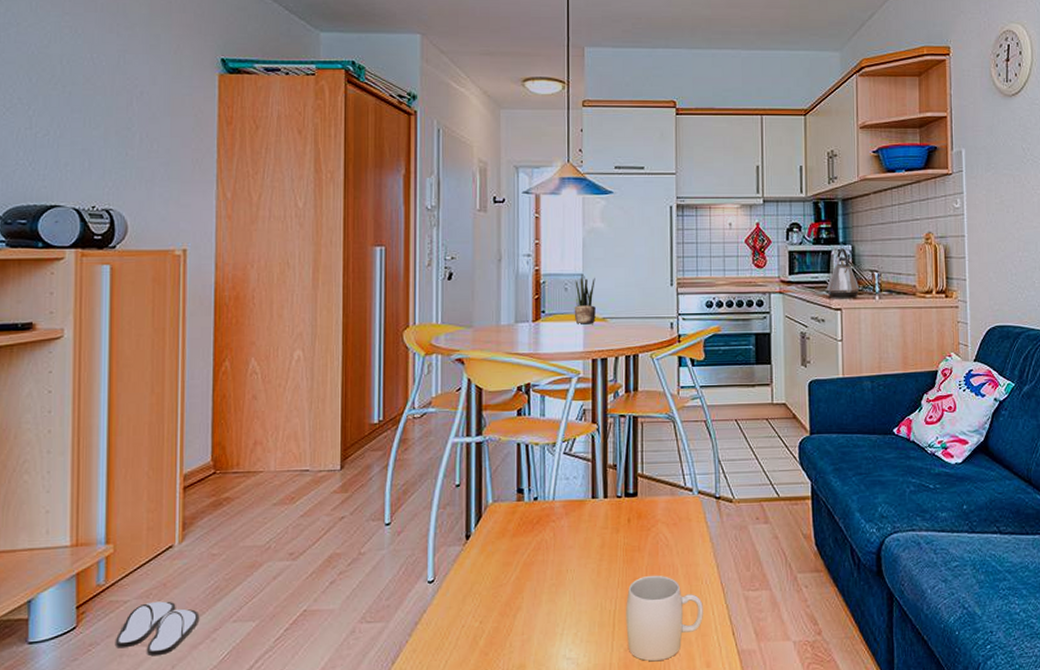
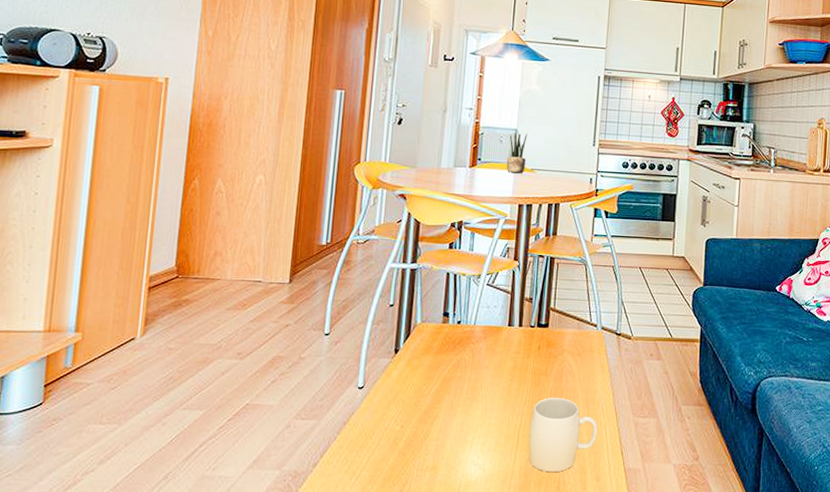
slippers: present [115,601,200,655] -> none [76,386,154,433]
kettle: present [827,248,860,299] -> none [729,125,758,171]

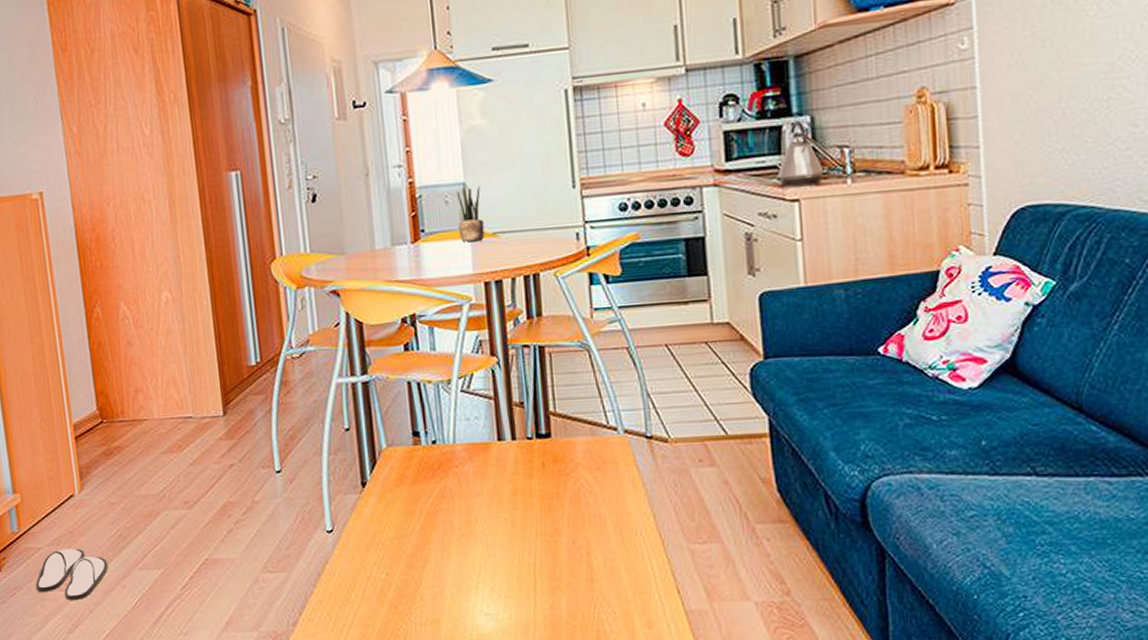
slippers: none [76,386,154,433] -> present [35,548,109,600]
mug: present [528,397,598,473] -> none [547,525,640,620]
kettle: none [729,125,758,171] -> present [778,120,824,188]

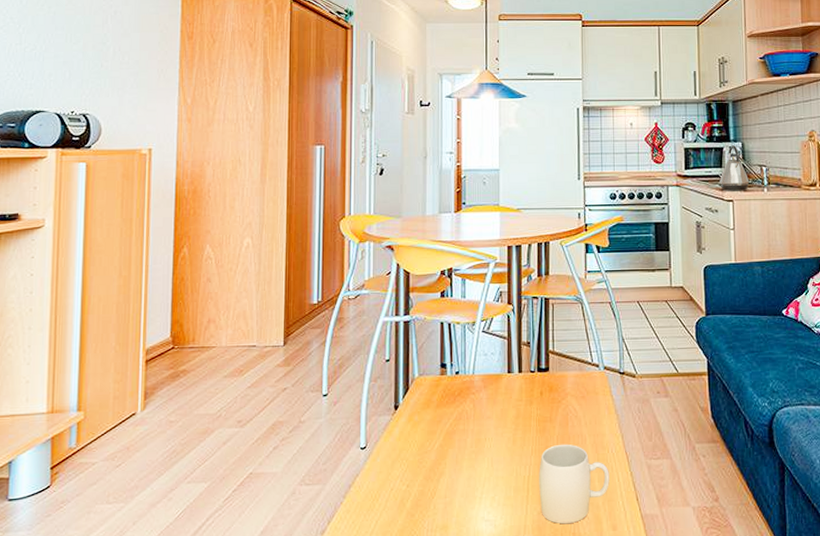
slippers: present [35,548,109,600] -> none [83,463,158,513]
potted plant: present [456,182,485,243] -> none [491,169,511,215]
mug: none [547,525,640,620] -> present [539,444,609,525]

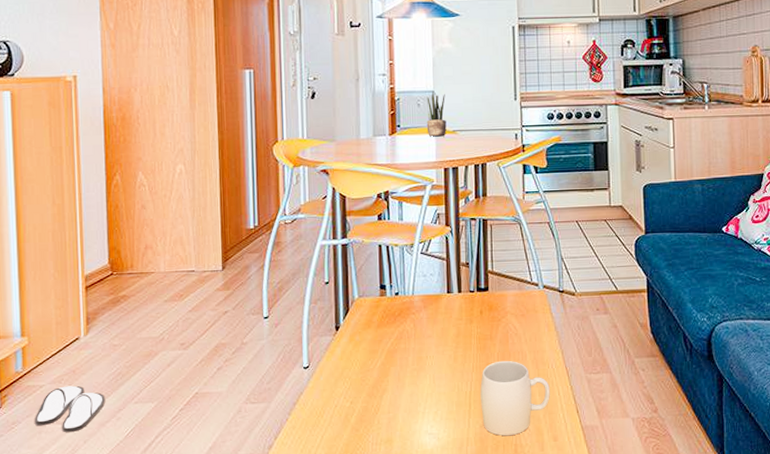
slippers: none [83,463,158,513] -> present [34,385,106,432]
potted plant: none [491,169,511,215] -> present [426,90,447,137]
kettle: present [720,145,750,192] -> none [659,62,690,110]

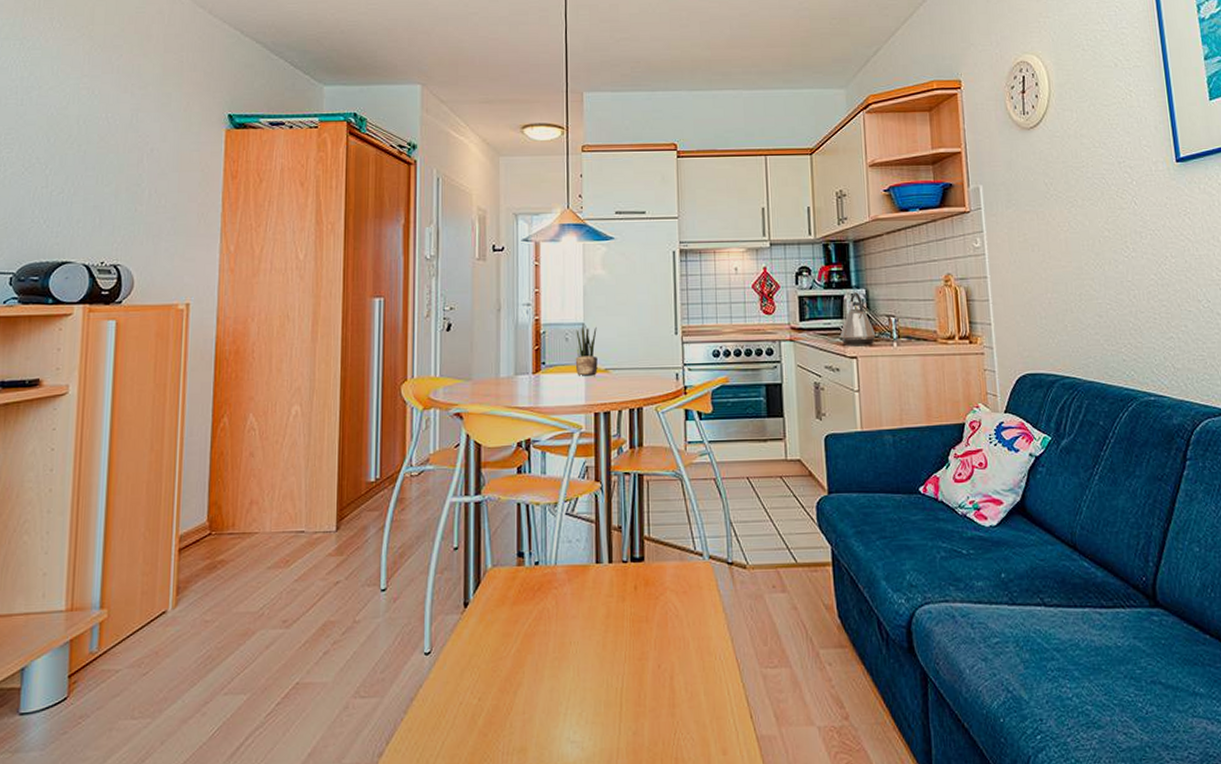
slippers: present [34,385,106,432] -> none [104,671,191,730]
mug: present [480,360,550,436] -> none [634,649,718,747]
kettle: none [659,62,690,110] -> present [840,292,876,347]

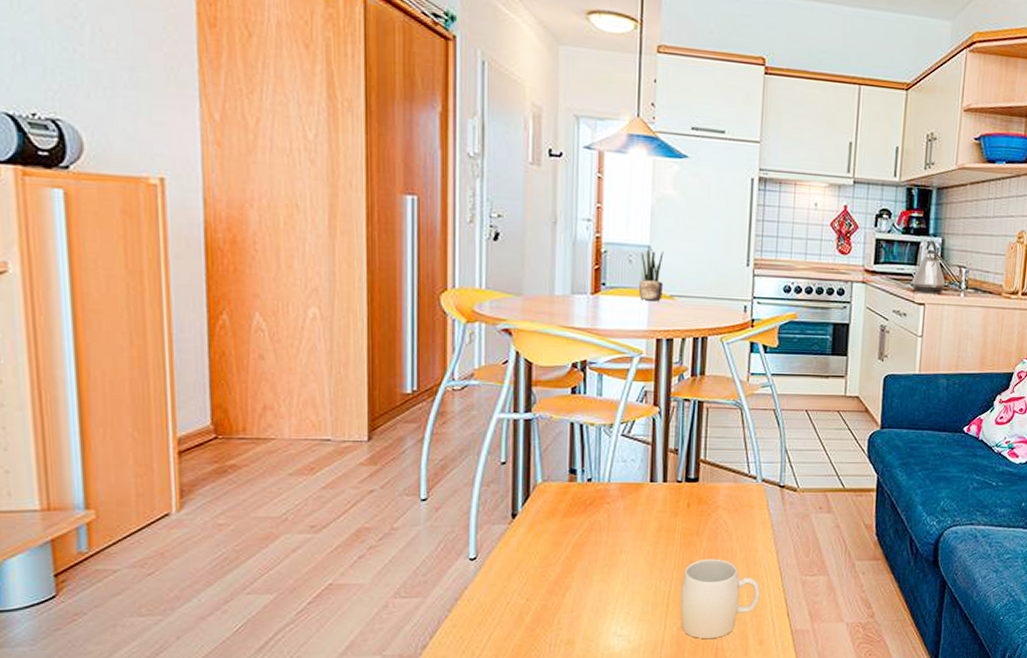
mug: none [634,649,718,747] -> present [680,558,760,640]

